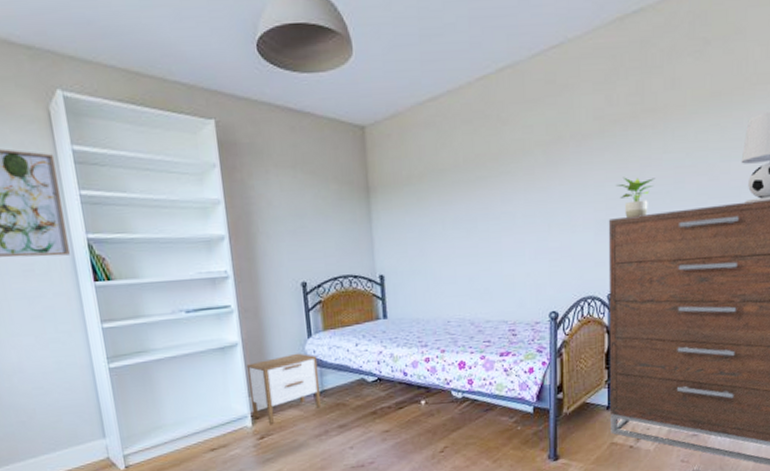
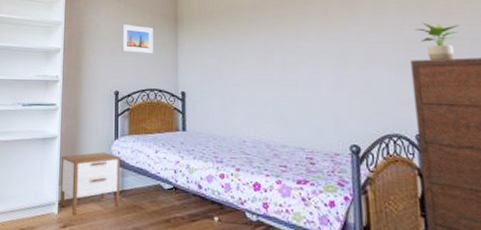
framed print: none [301,198,343,234] -> present [122,25,153,54]

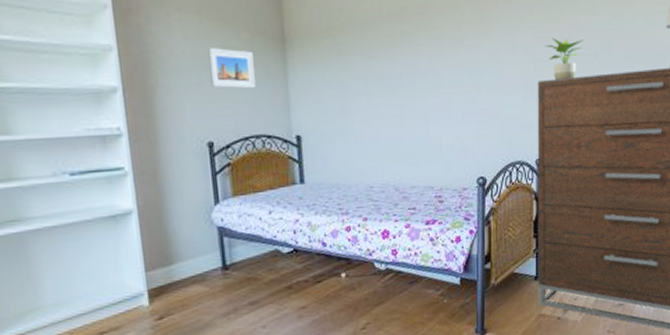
nightstand: present [59,152,121,214] -> none [142,221,230,302]

